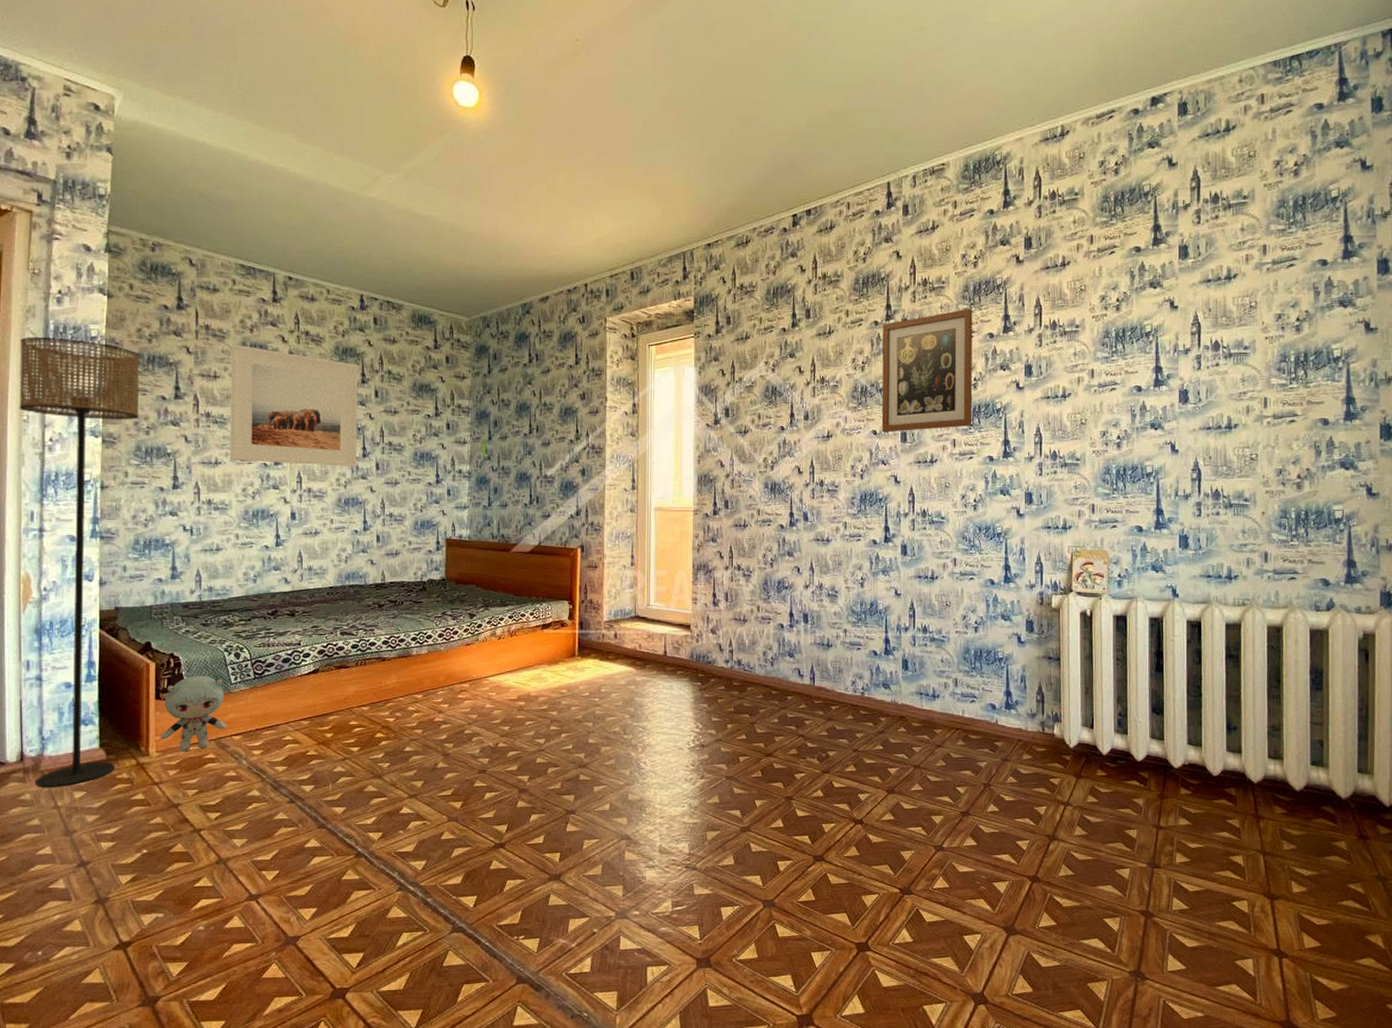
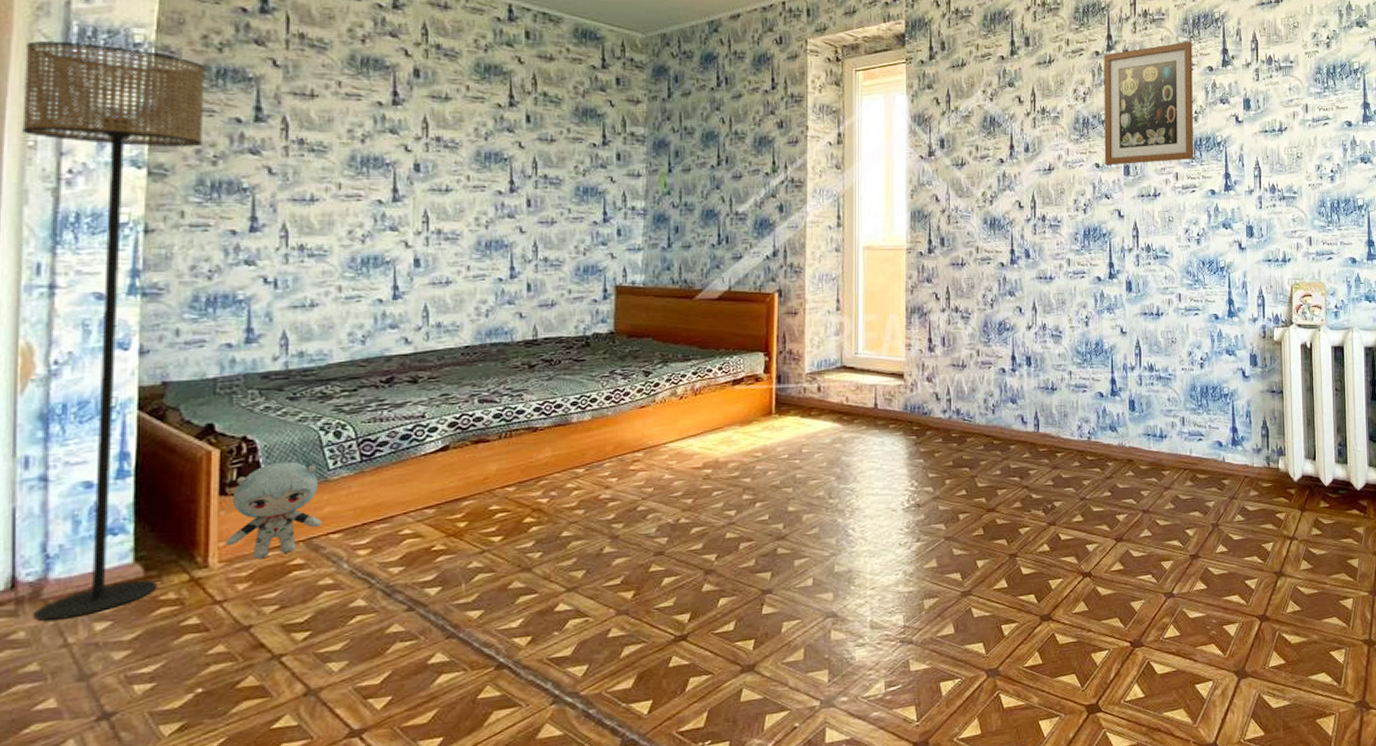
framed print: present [230,344,359,466] -> none [331,57,505,203]

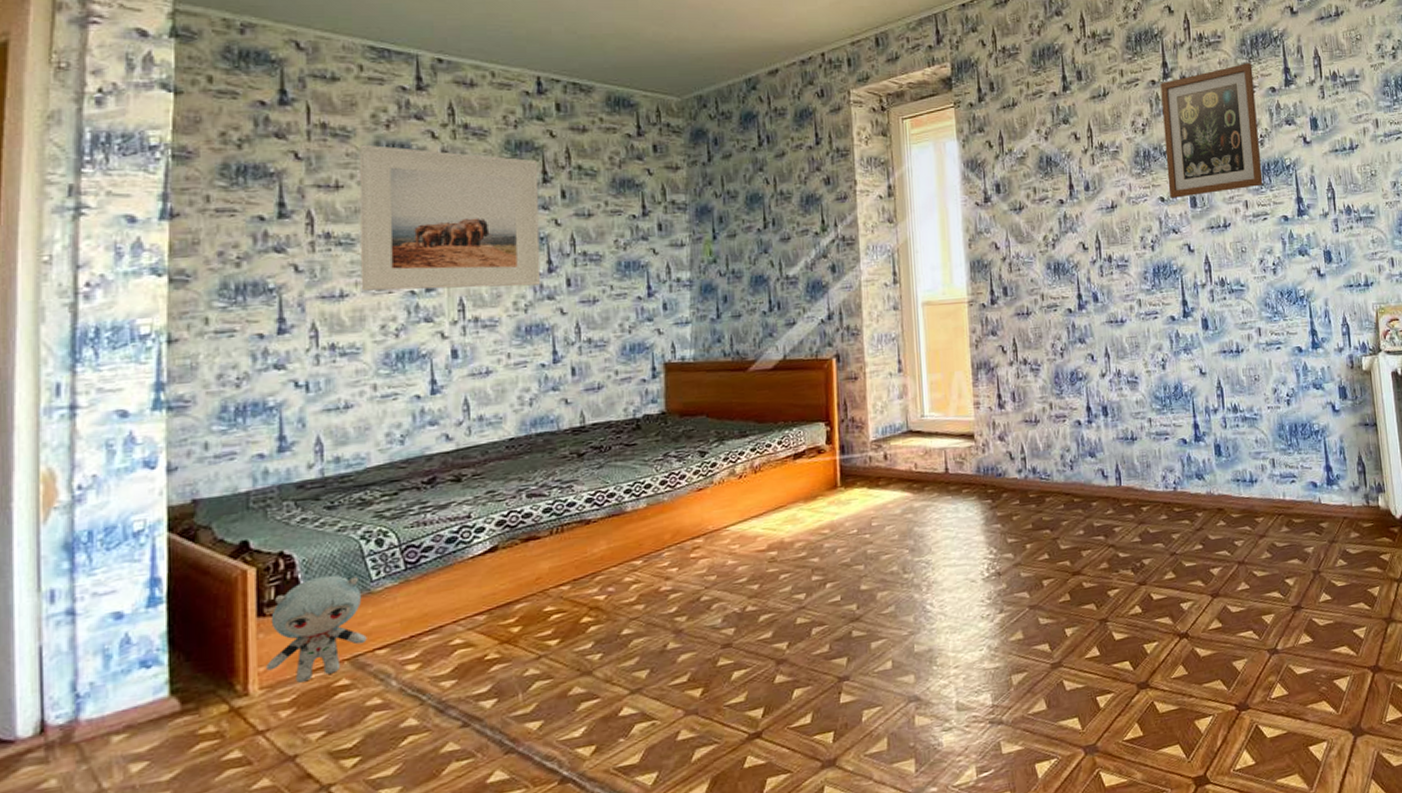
floor lamp: present [22,41,205,621] -> none [36,149,225,766]
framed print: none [331,57,505,203] -> present [359,144,541,291]

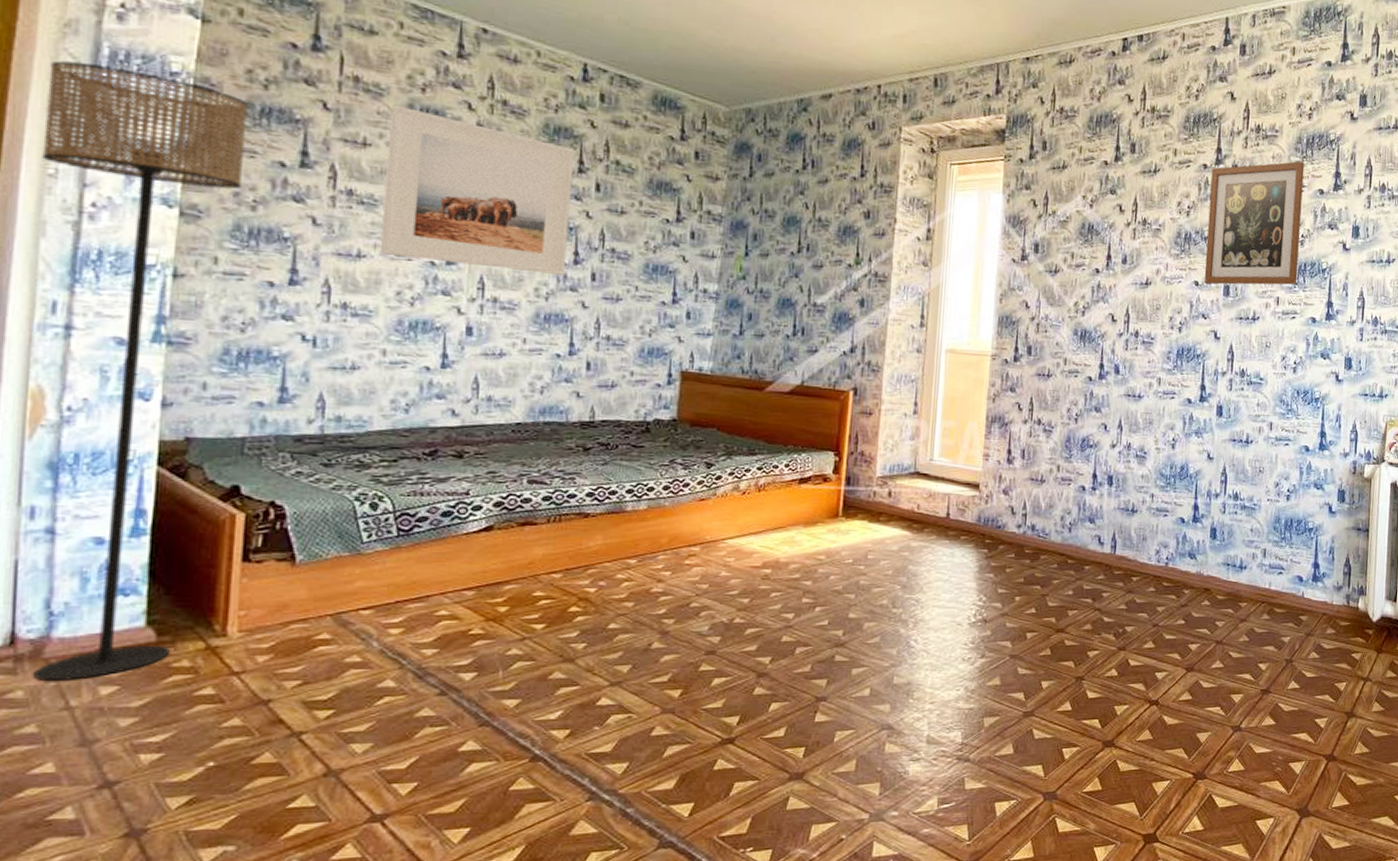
floor lamp: none [36,149,225,766] -> present [34,60,248,680]
plush toy: present [266,574,367,683] -> none [247,531,352,631]

